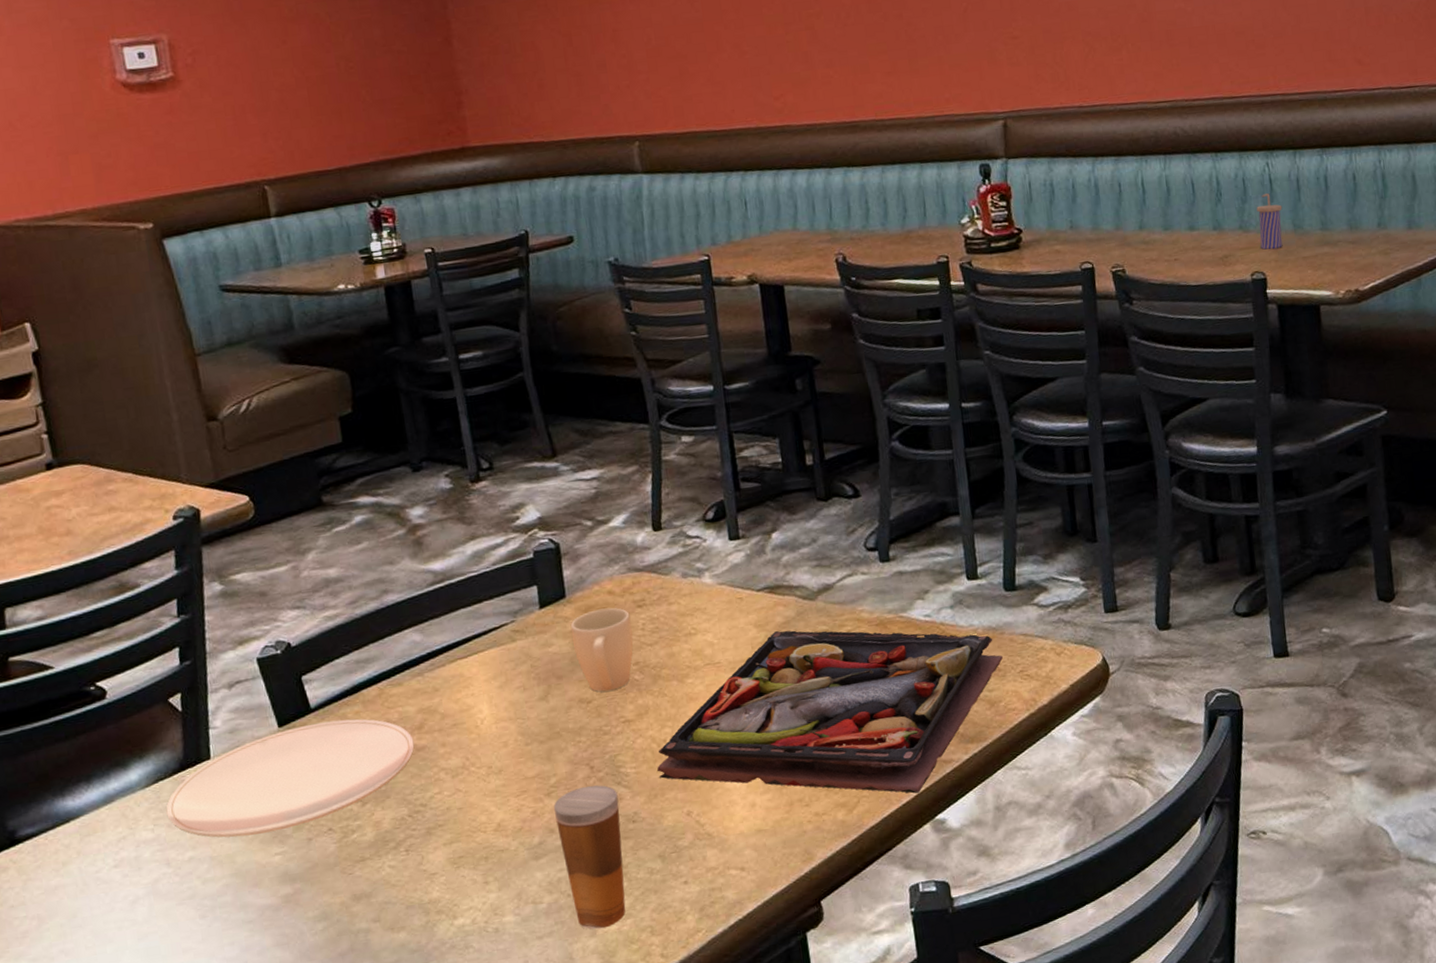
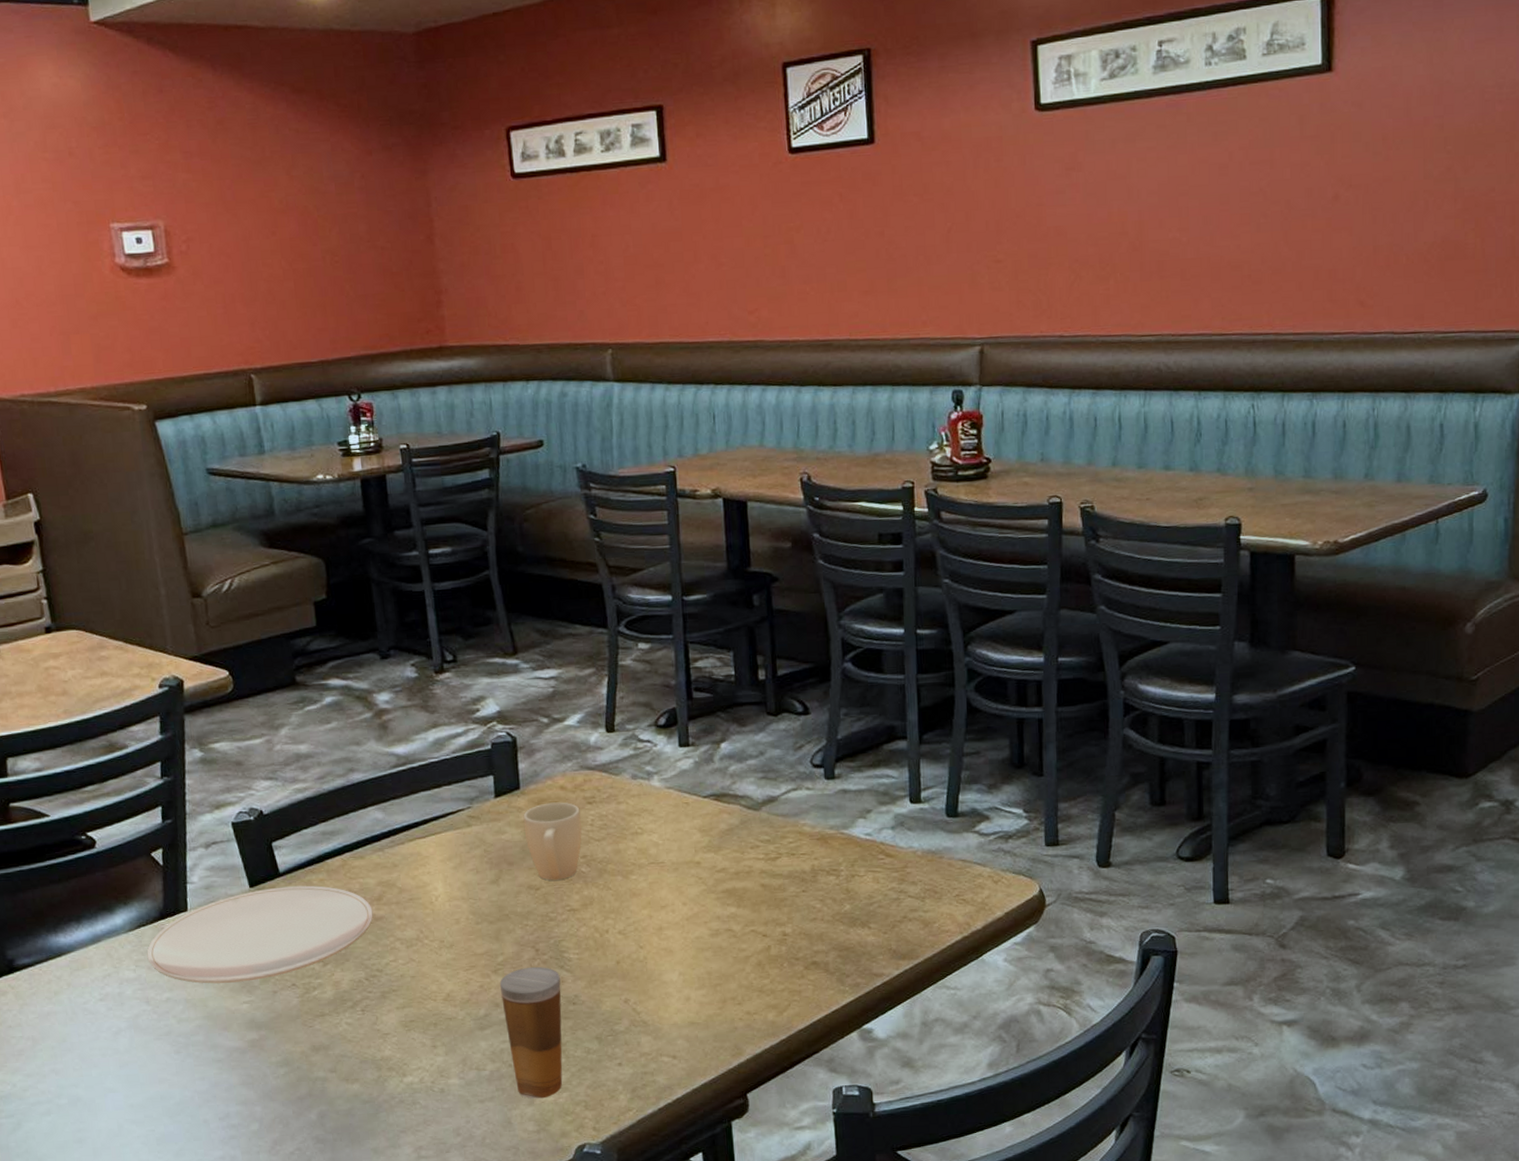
food tray: present [657,630,1003,793] -> none [599,837,940,1002]
beverage cup: present [1256,193,1283,251] -> none [1237,436,1265,495]

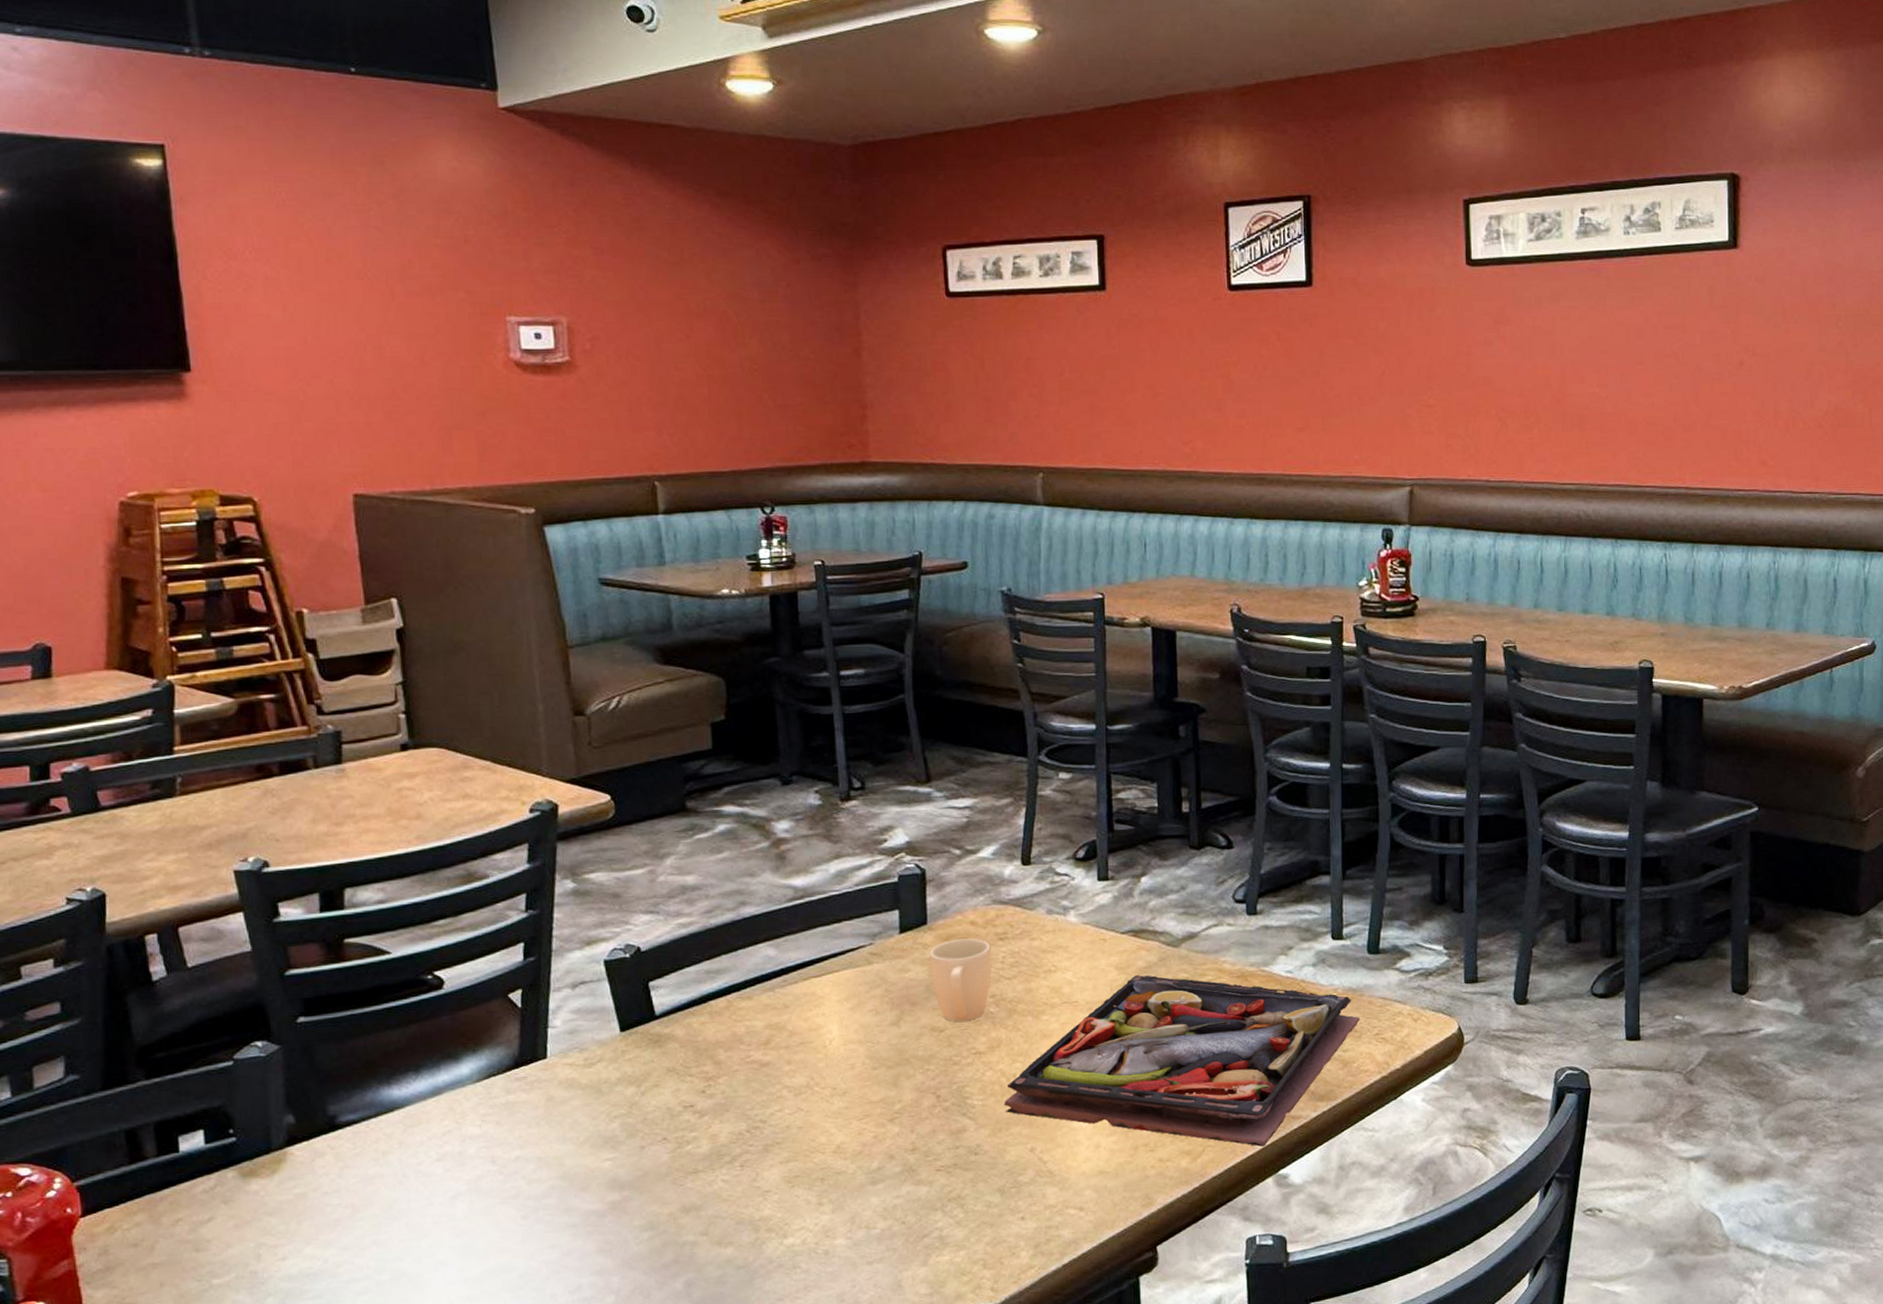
plate: present [146,885,373,984] -> none [496,1029,759,1140]
beverage cup: present [499,966,563,1099] -> none [895,1114,963,1259]
food tray: none [599,837,940,1002] -> present [1004,975,1360,1147]

